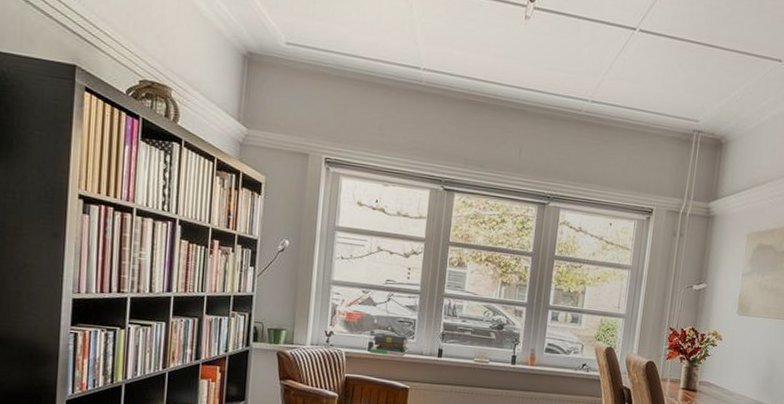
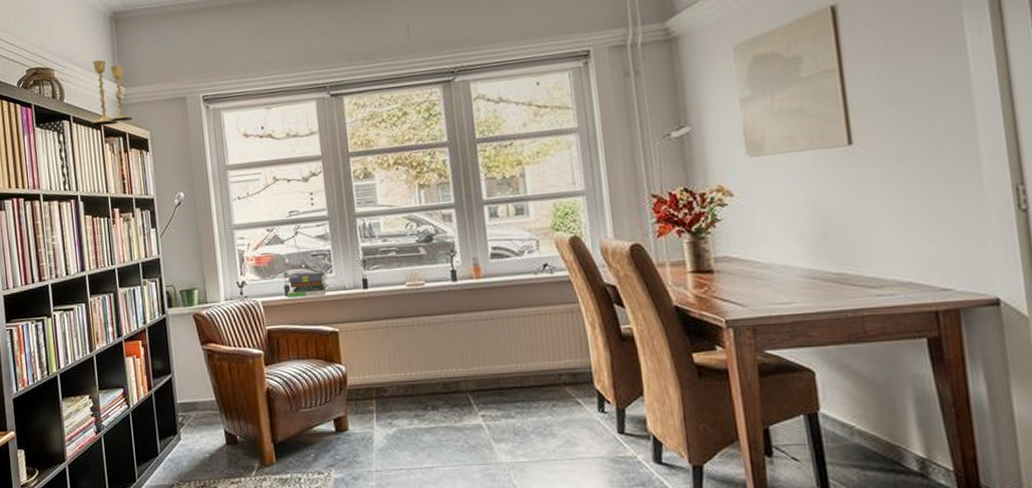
candlestick: none [204,92,250,161] -> present [91,59,133,126]

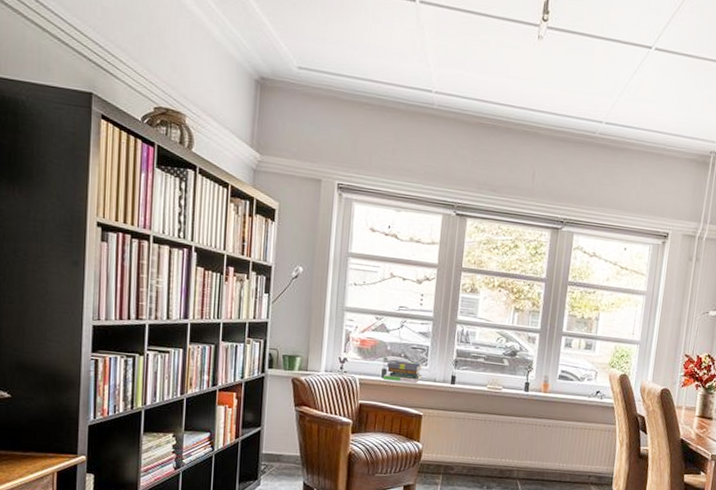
candlestick: present [91,59,133,126] -> none [218,119,263,188]

